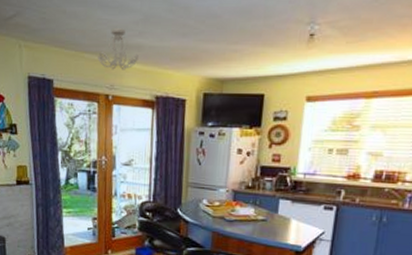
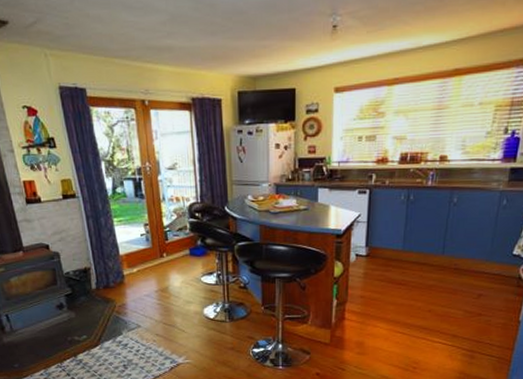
ceiling light fixture: present [97,27,139,70] -> none [128,29,170,74]

